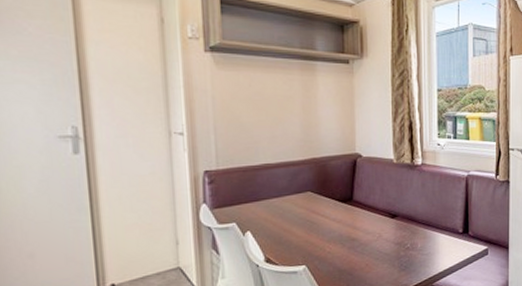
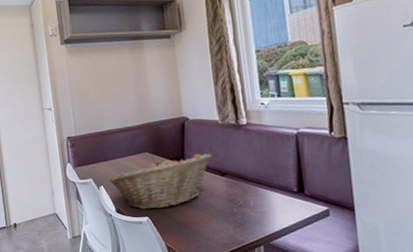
fruit basket: none [258,193,383,258] -> present [109,153,212,210]

